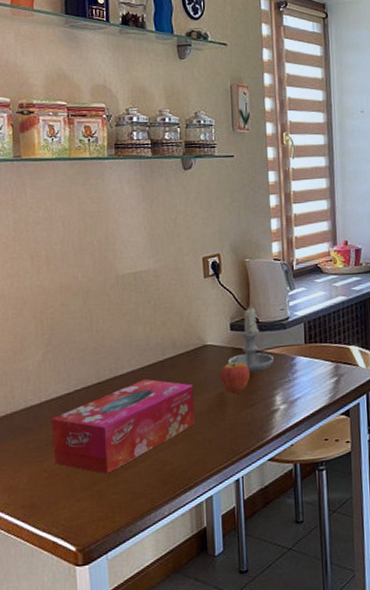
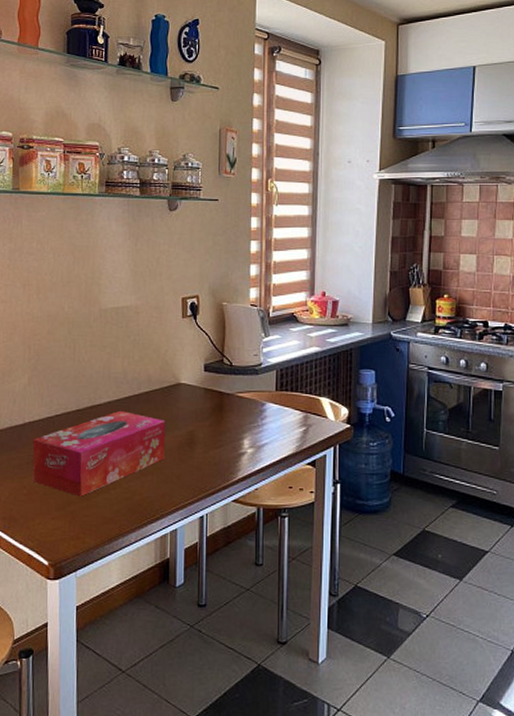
fruit: present [220,357,250,394] -> none [192,398,220,433]
candle: present [227,306,275,373] -> none [199,349,245,415]

